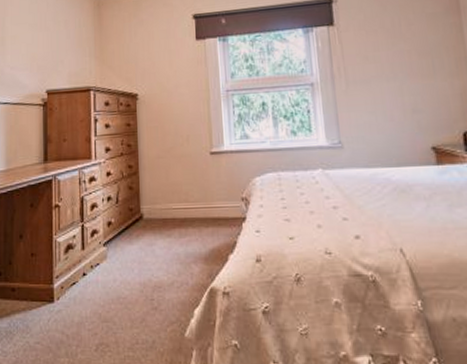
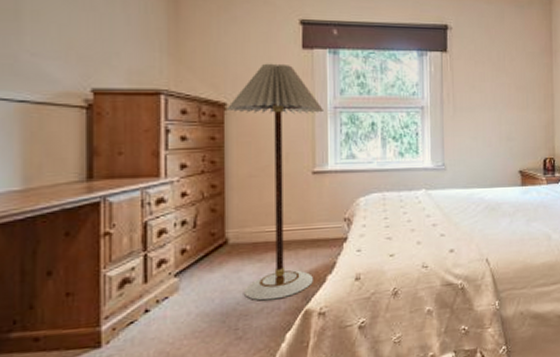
floor lamp: none [139,55,218,275] -> present [228,63,325,301]

